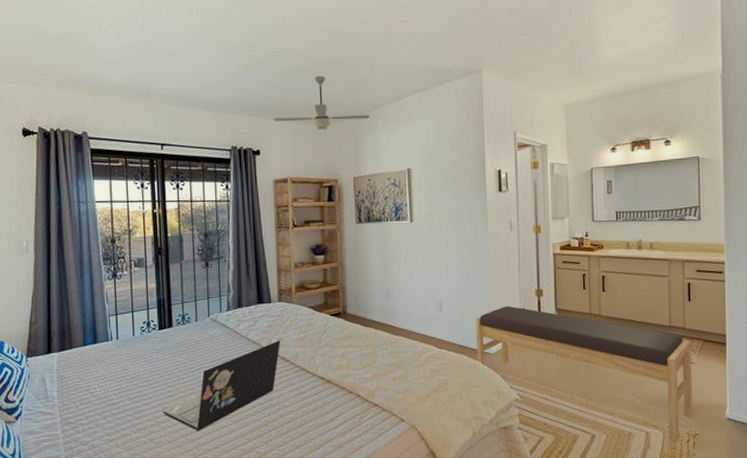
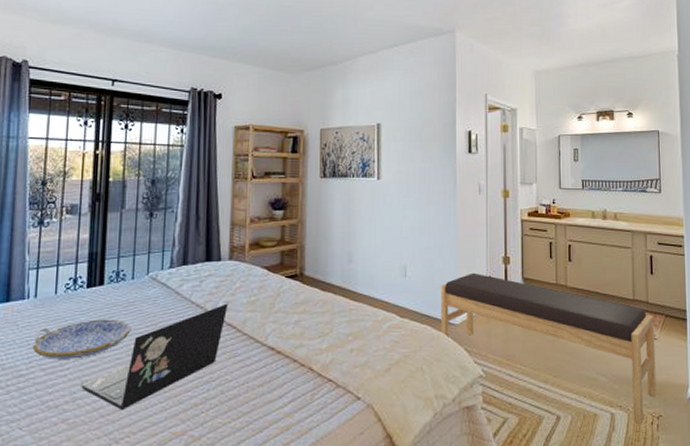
serving tray: none [119,356,201,391] -> present [32,319,133,360]
ceiling fan: present [272,75,370,130] -> none [238,22,341,77]

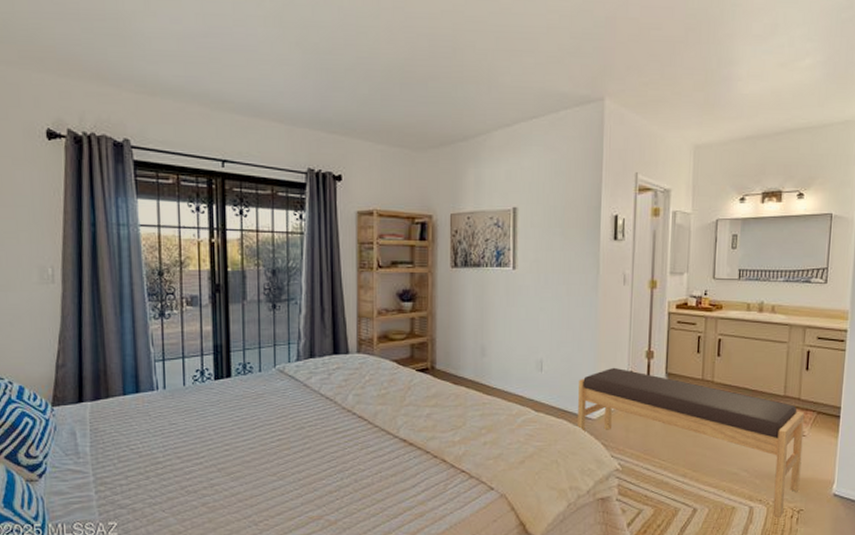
serving tray: present [32,319,133,360] -> none [166,410,264,448]
laptop: present [81,303,229,410] -> none [217,396,358,495]

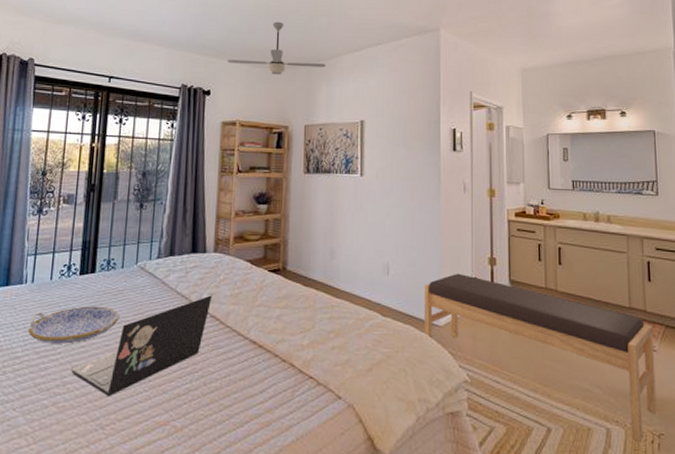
serving tray: none [166,410,264,448] -> present [27,306,121,344]
laptop: none [217,396,358,495] -> present [71,295,213,396]
ceiling fan: none [358,90,473,156] -> present [227,21,326,75]

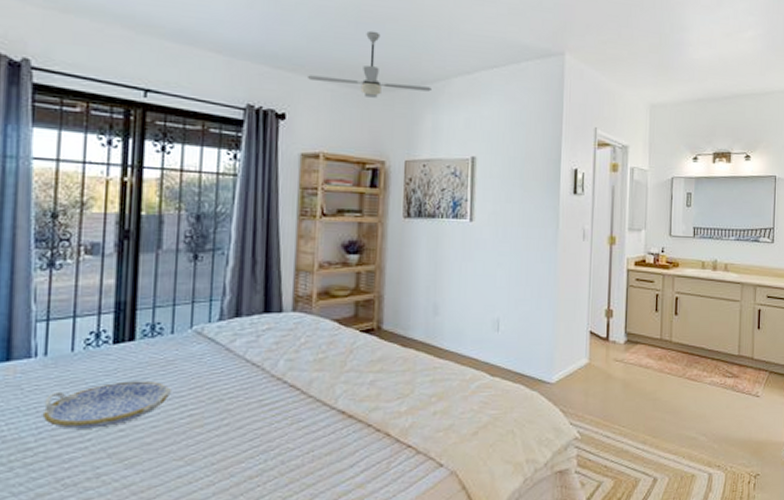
laptop: present [71,295,213,396] -> none [106,361,291,486]
bench: present [425,273,657,442] -> none [535,326,758,484]

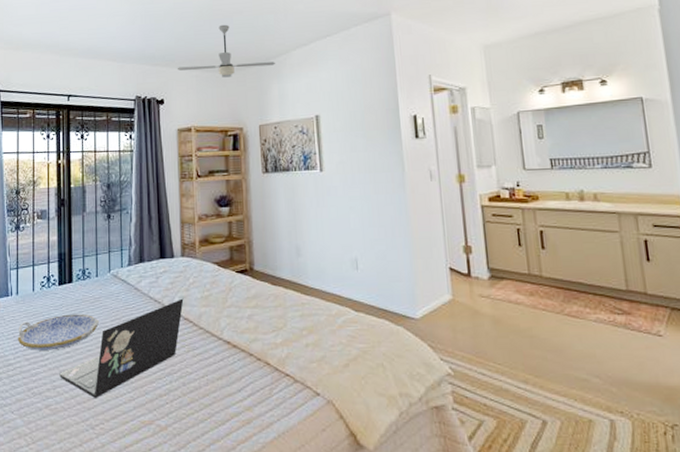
laptop: none [106,361,291,486] -> present [59,298,184,398]

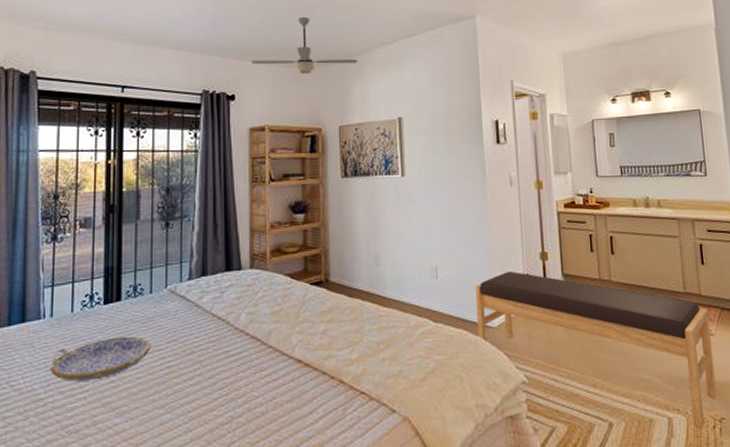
laptop: present [59,298,184,398] -> none [101,314,252,432]
bench: none [396,263,668,434] -> present [475,270,717,428]

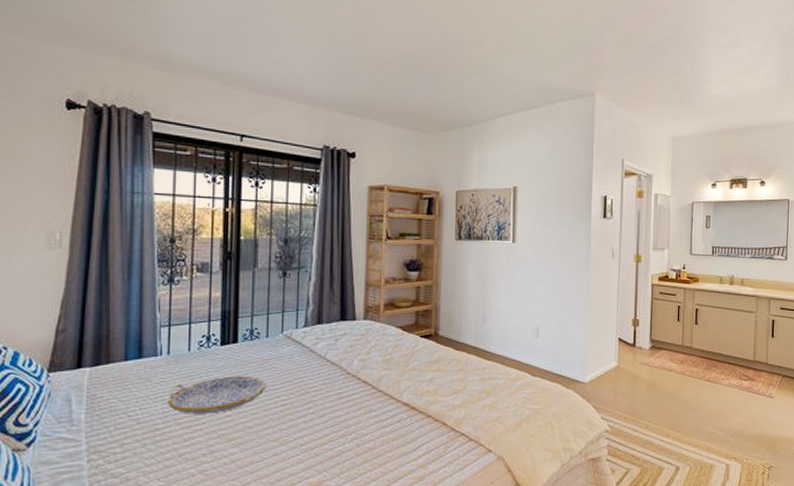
ceiling fan: present [250,16,358,74] -> none [372,79,478,137]
bench: present [475,270,717,428] -> none [571,334,772,474]

